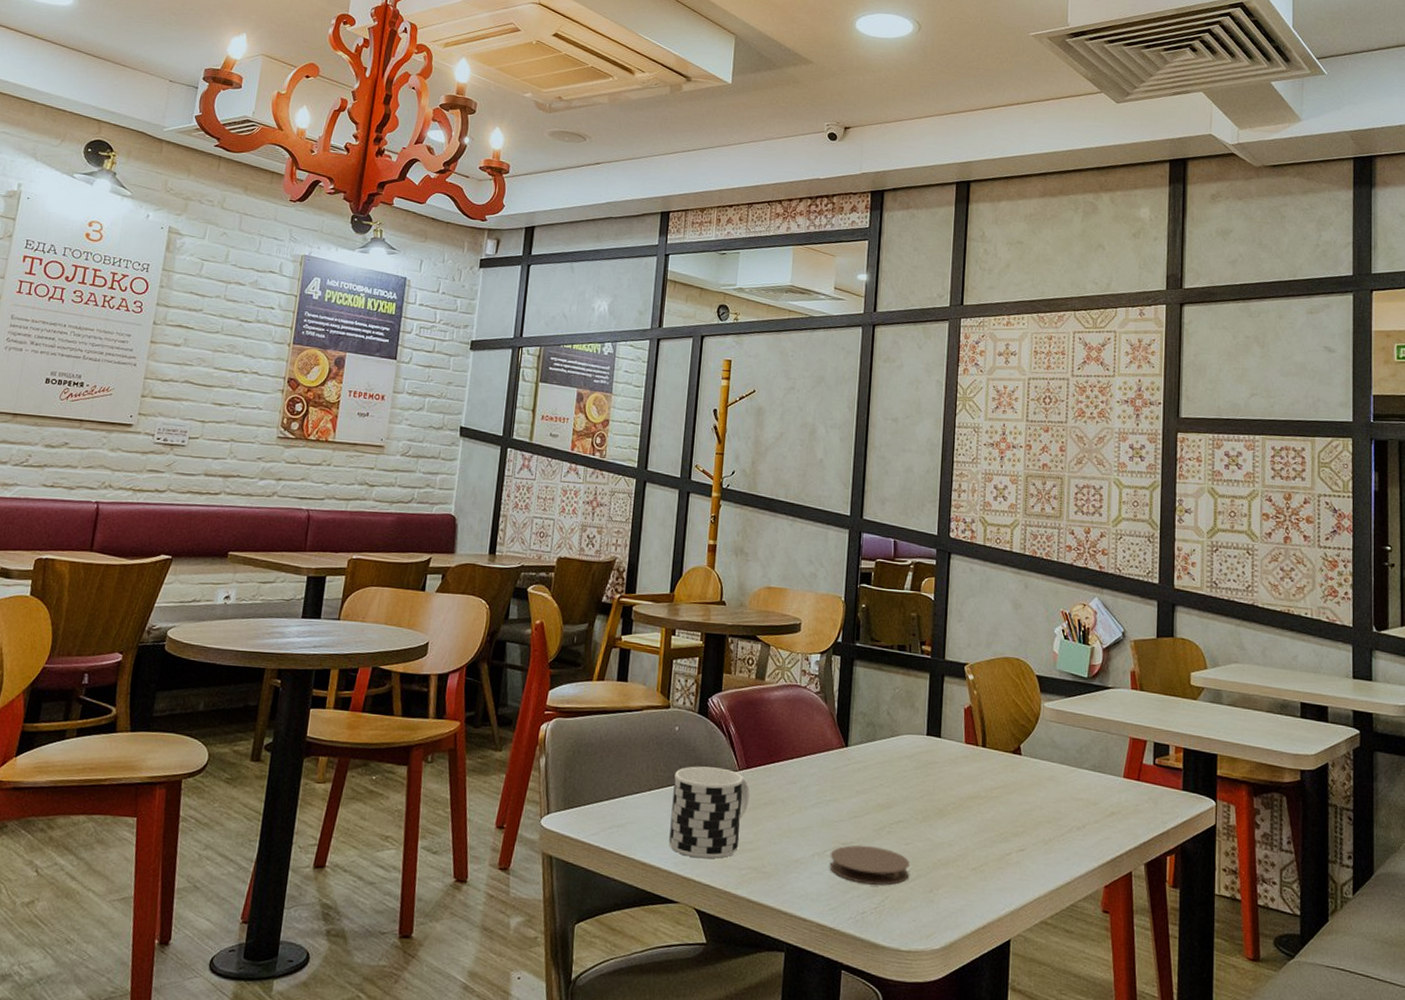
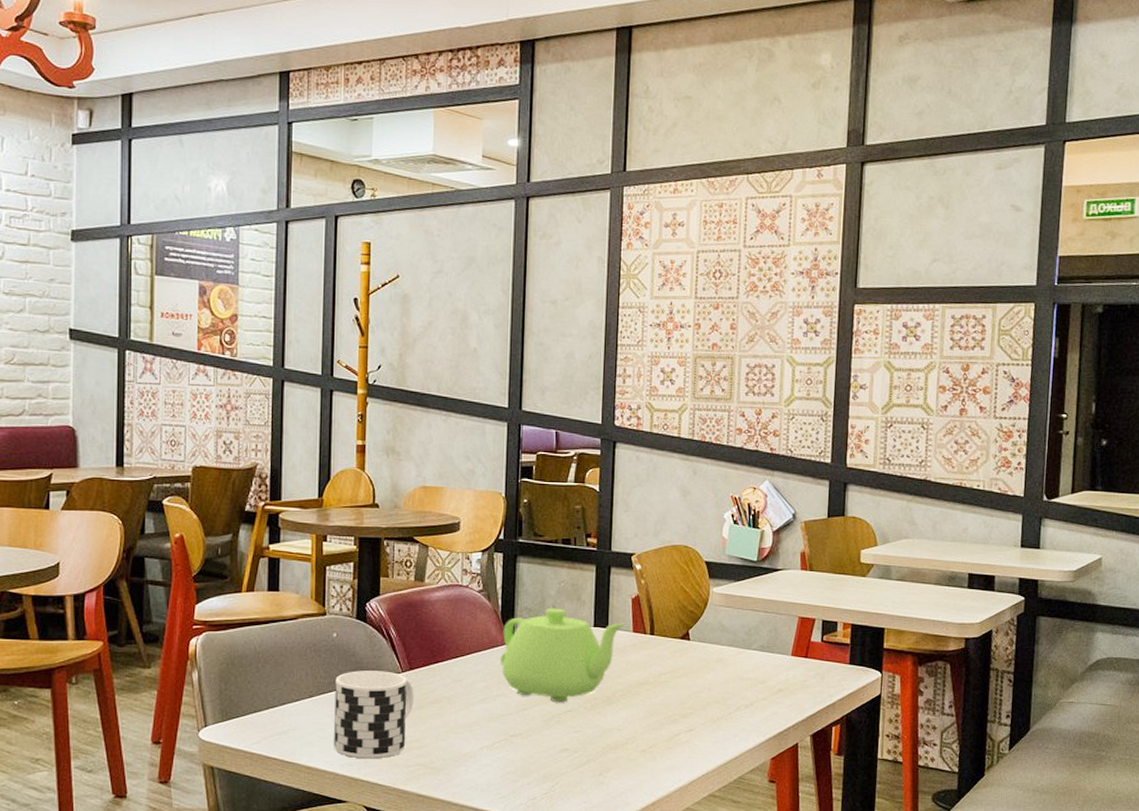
coaster: present [829,845,910,885] -> none [498,737,579,772]
teapot: none [835,713,958,812] -> present [500,608,626,703]

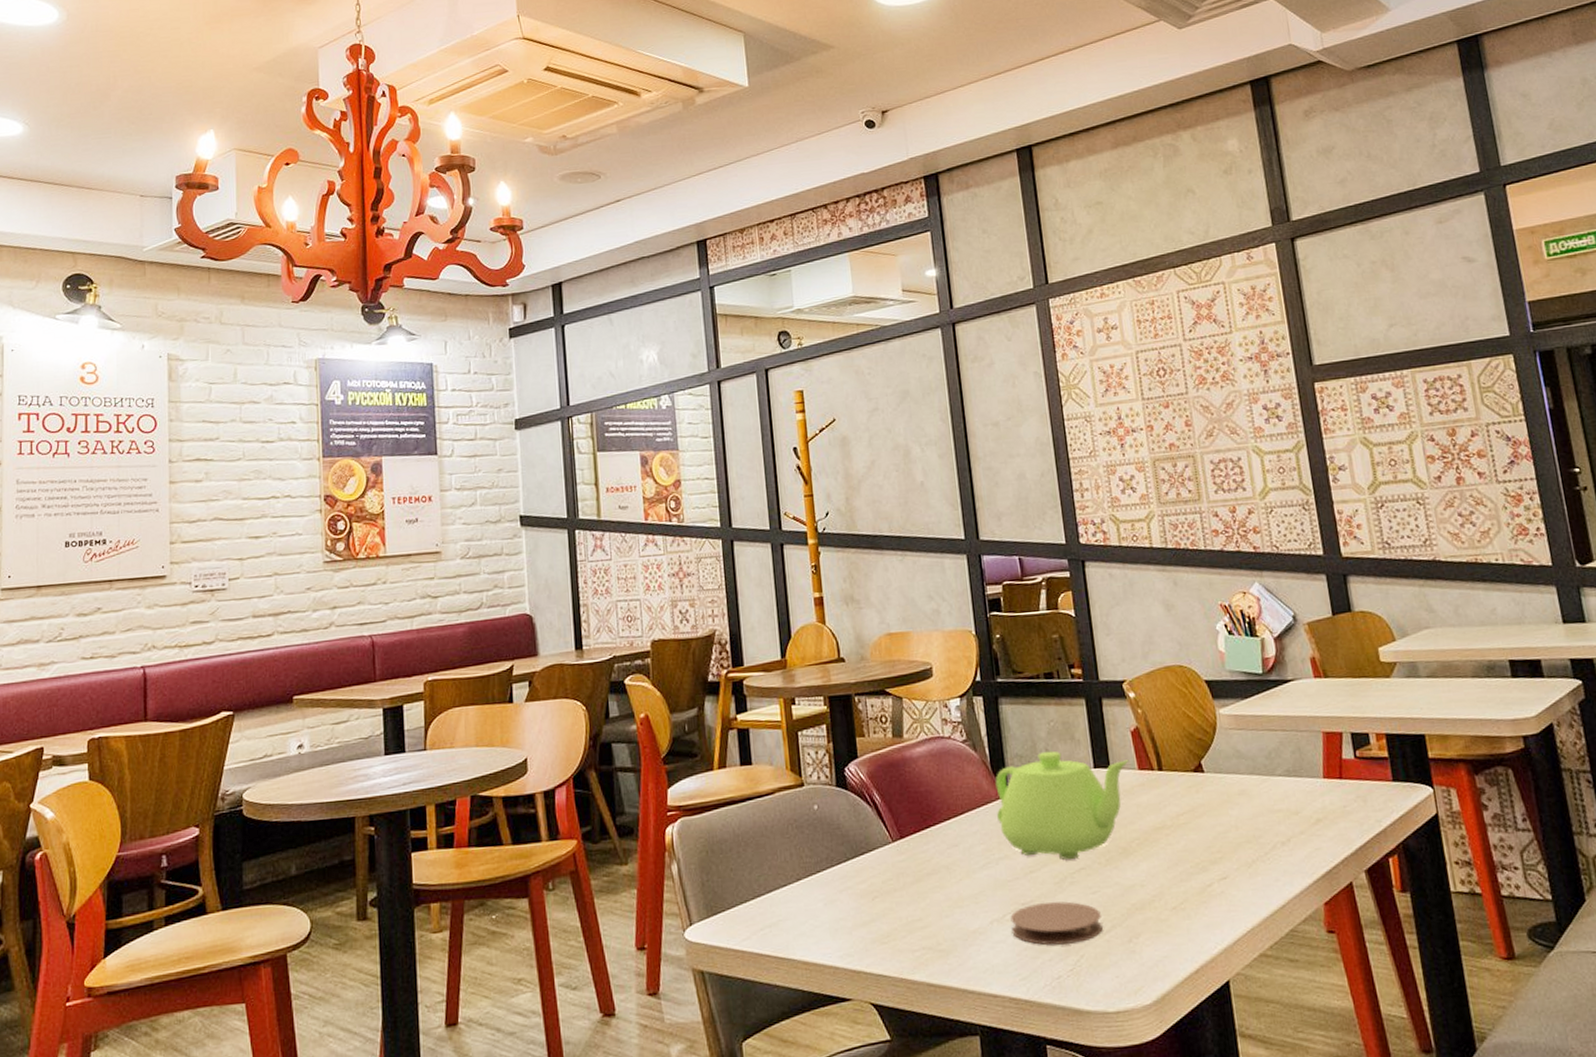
cup: present [334,671,414,759] -> none [822,842,910,947]
coaster: none [498,737,579,772] -> present [1010,901,1103,945]

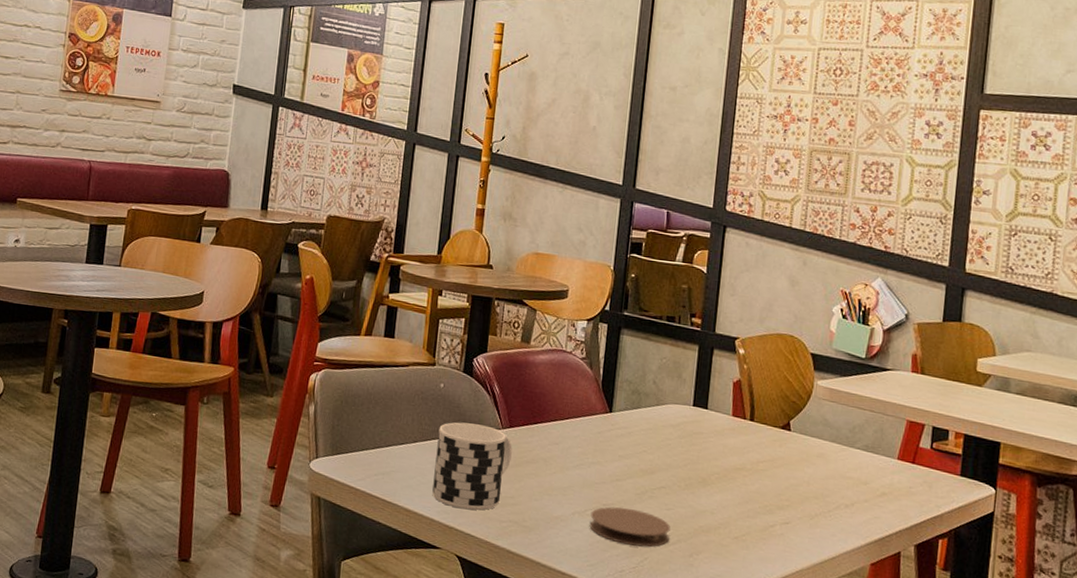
cup: none [822,842,910,947] -> present [432,422,512,510]
teapot: present [995,751,1129,860] -> none [598,382,726,478]

